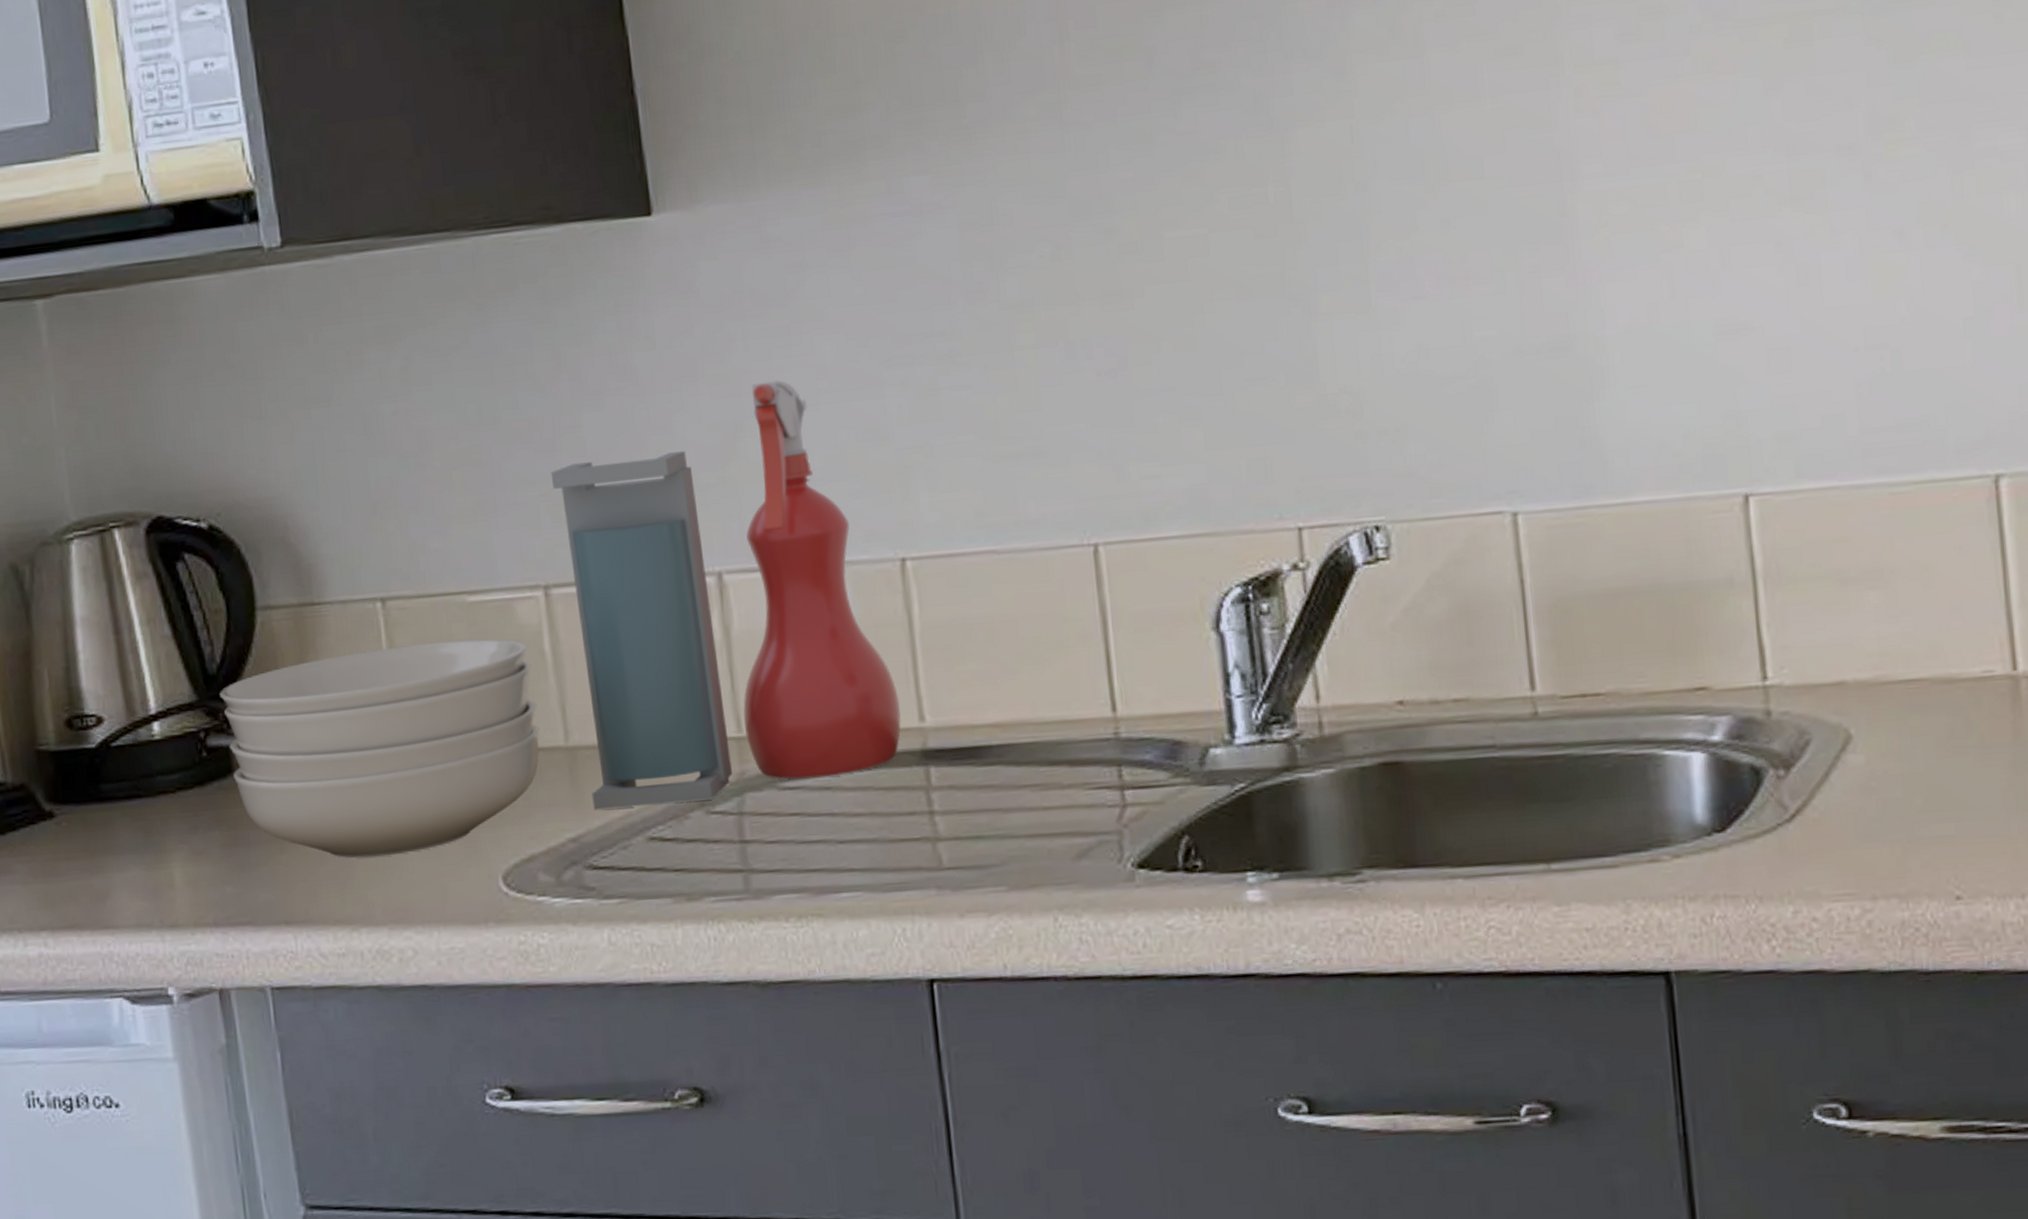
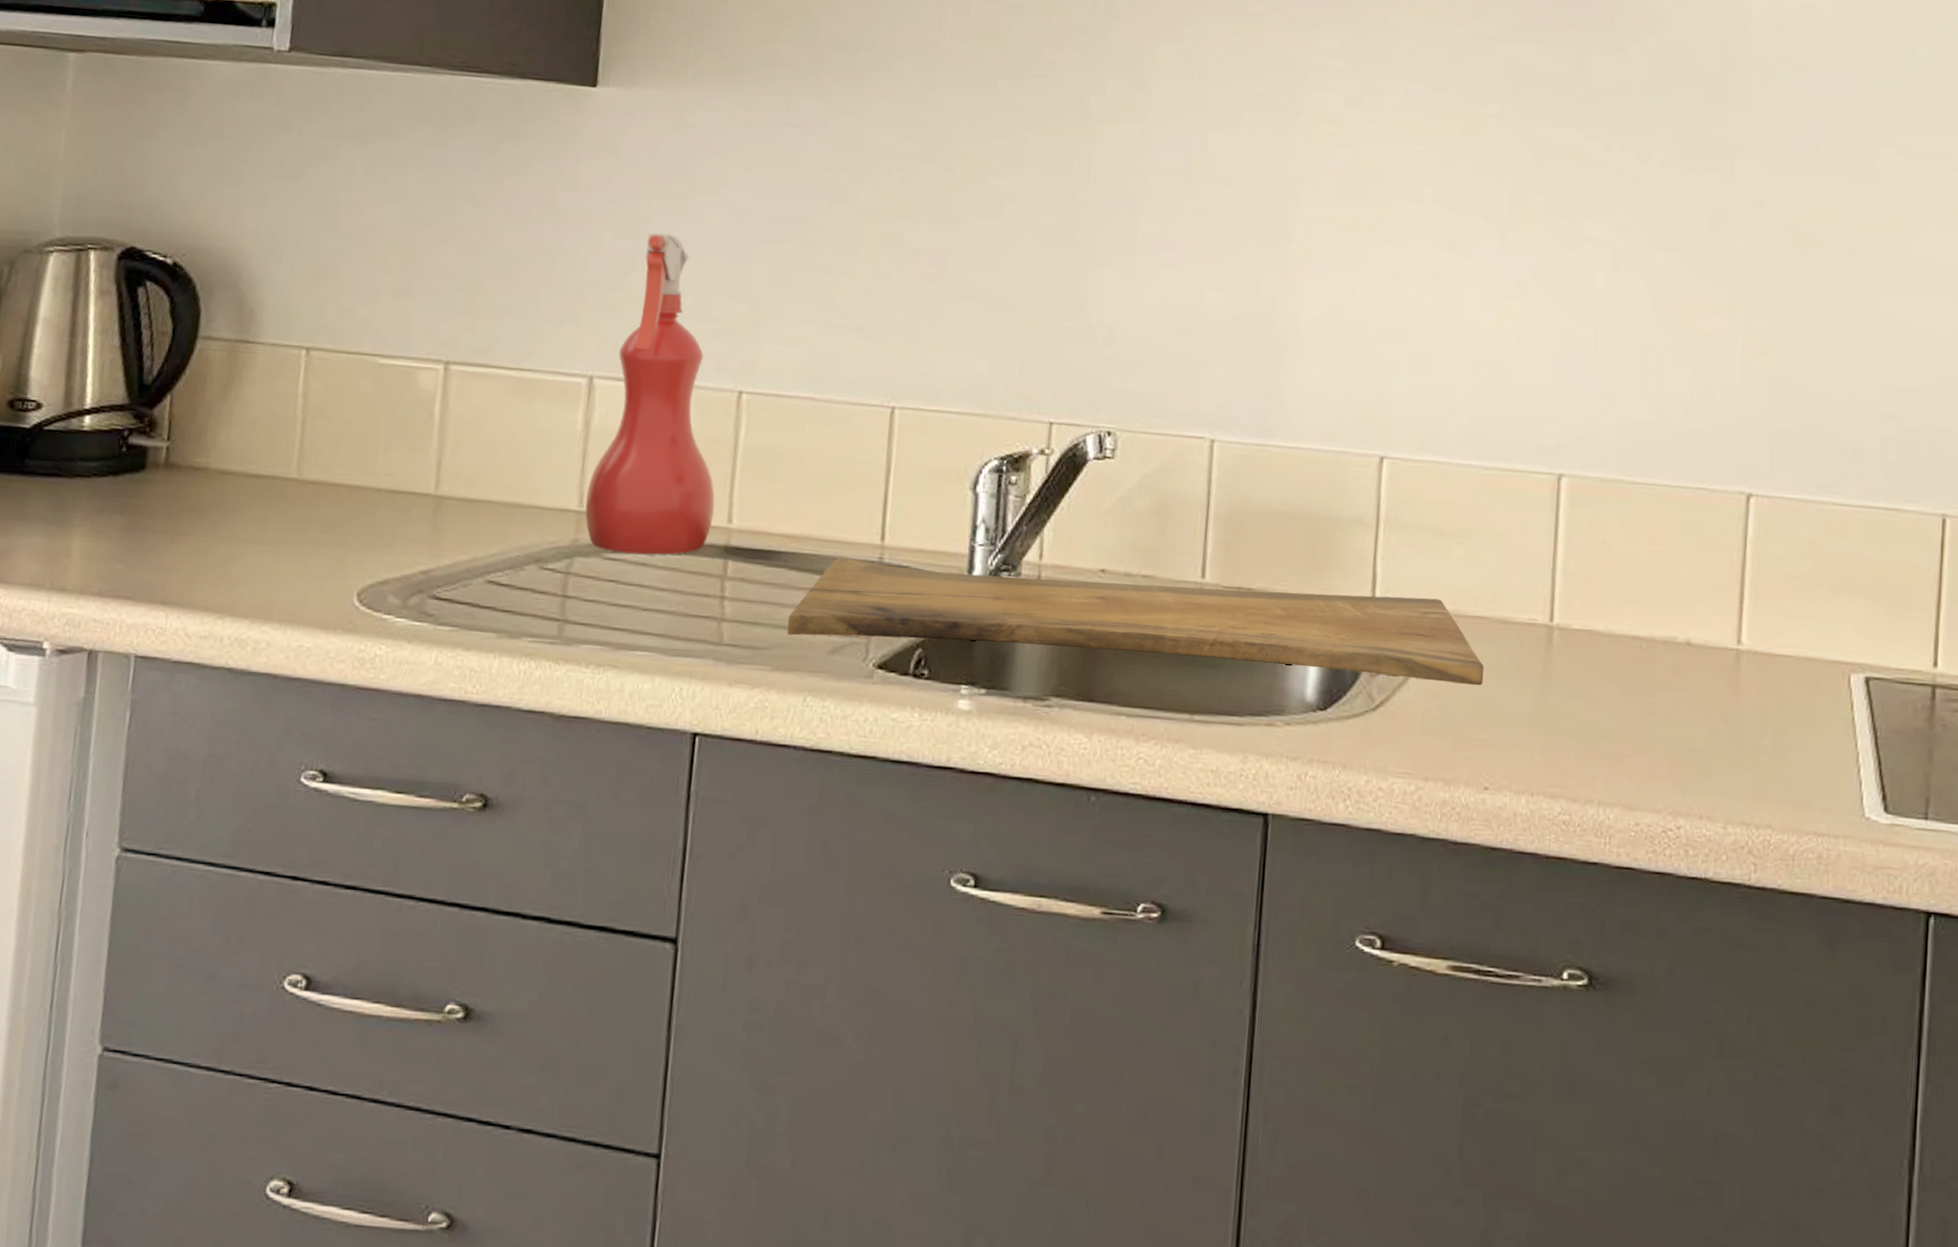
bowl: present [219,639,540,858] -> none [145,388,421,561]
soap dispenser: present [550,451,732,810] -> none [446,268,586,558]
cutting board: none [1016,665,1933,845] -> present [787,556,1484,686]

